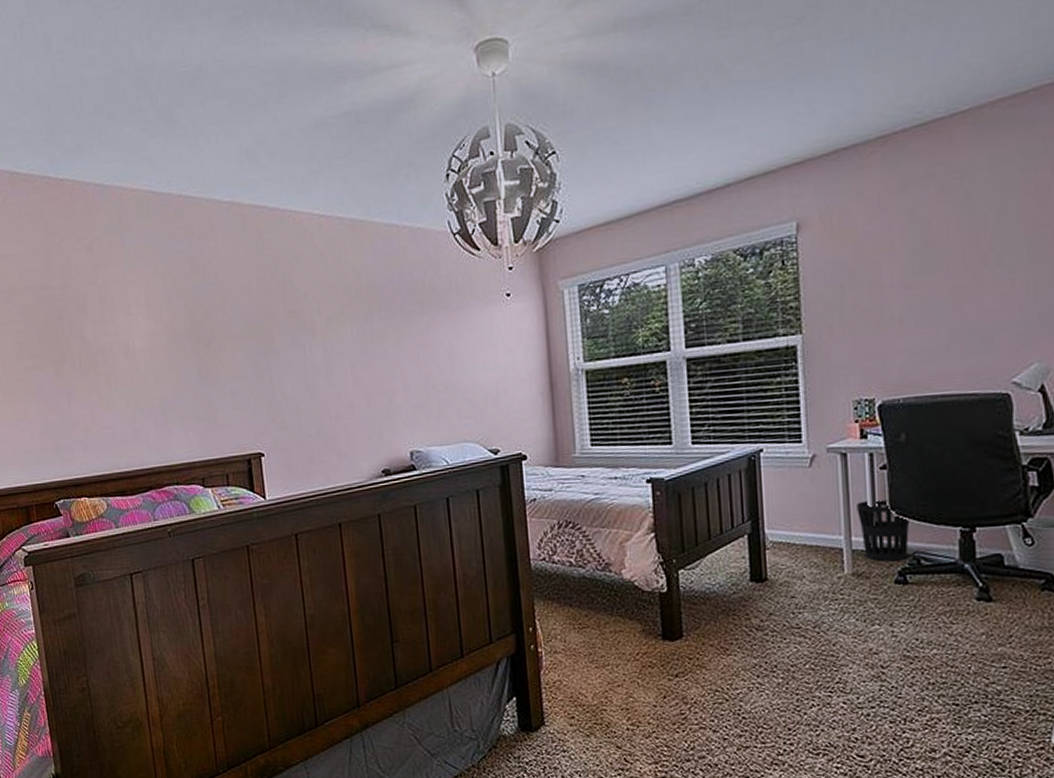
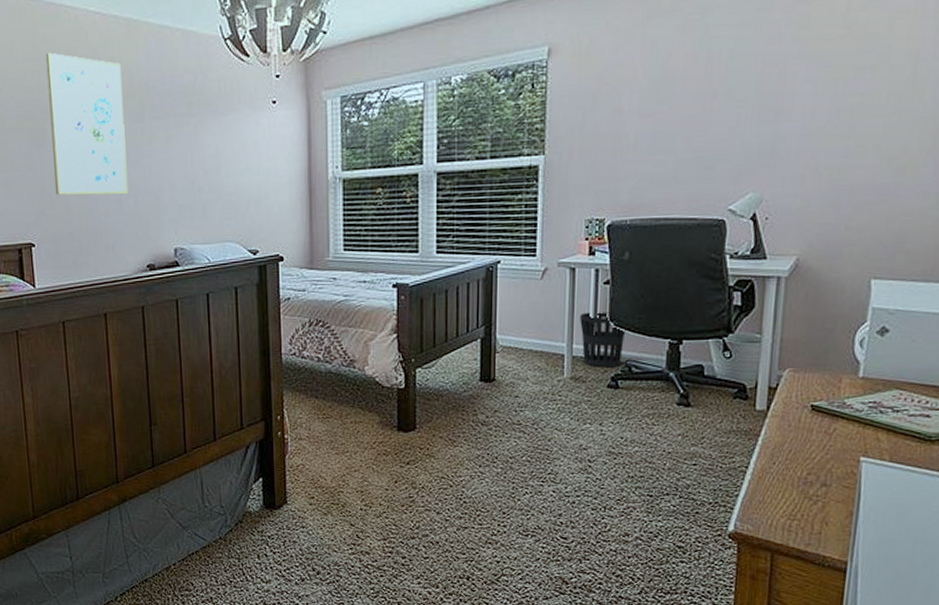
wall art: none [271,257,360,402] -> present [45,52,129,195]

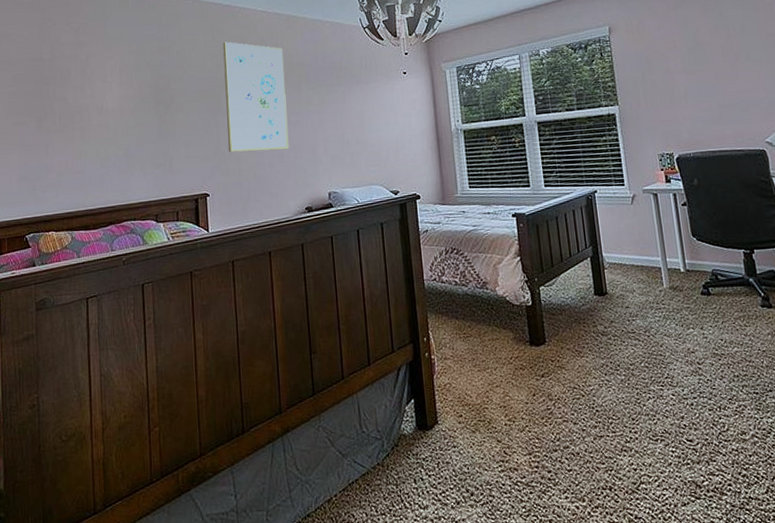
wastebasket: present [580,312,626,368] -> none [668,229,709,277]

